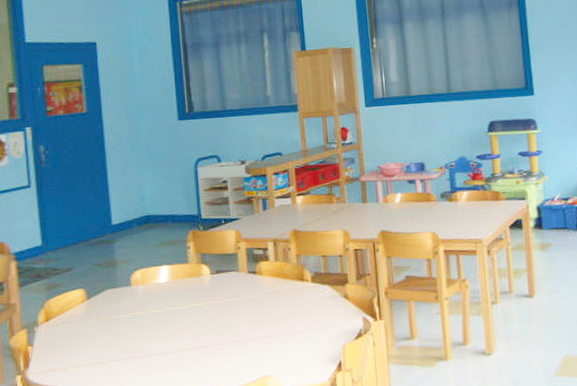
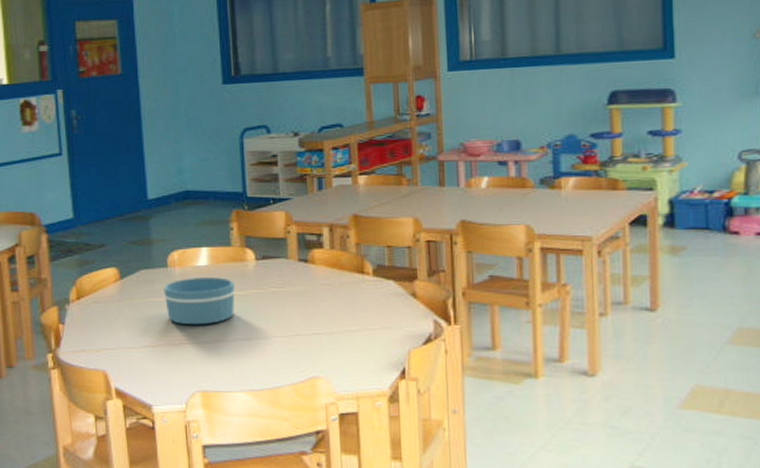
bowl: none [127,292,193,338] -> present [163,277,235,325]

